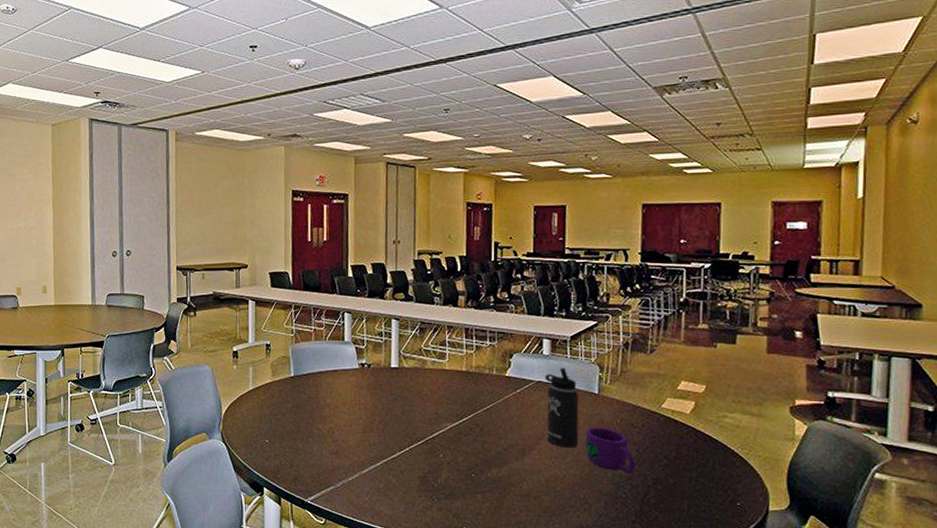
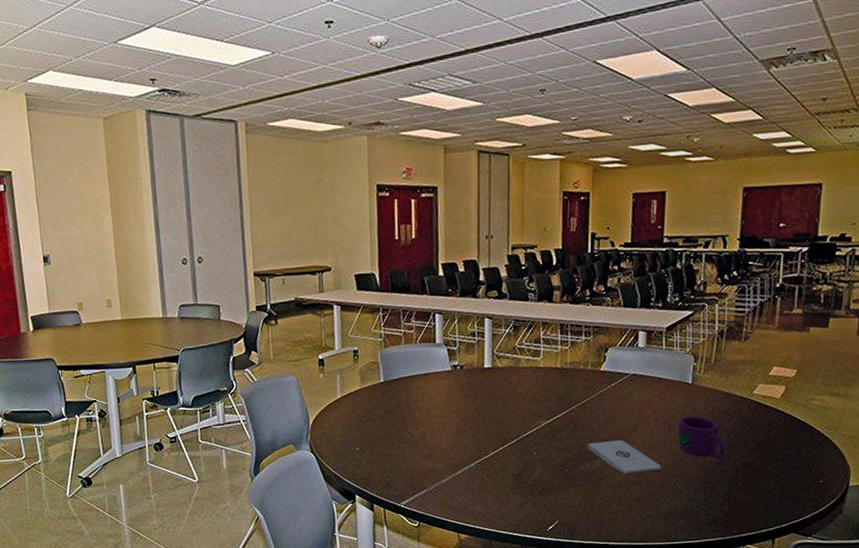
notepad: none [494,447,570,484] -> present [588,439,662,475]
thermos bottle: present [544,368,579,448] -> none [639,359,673,439]

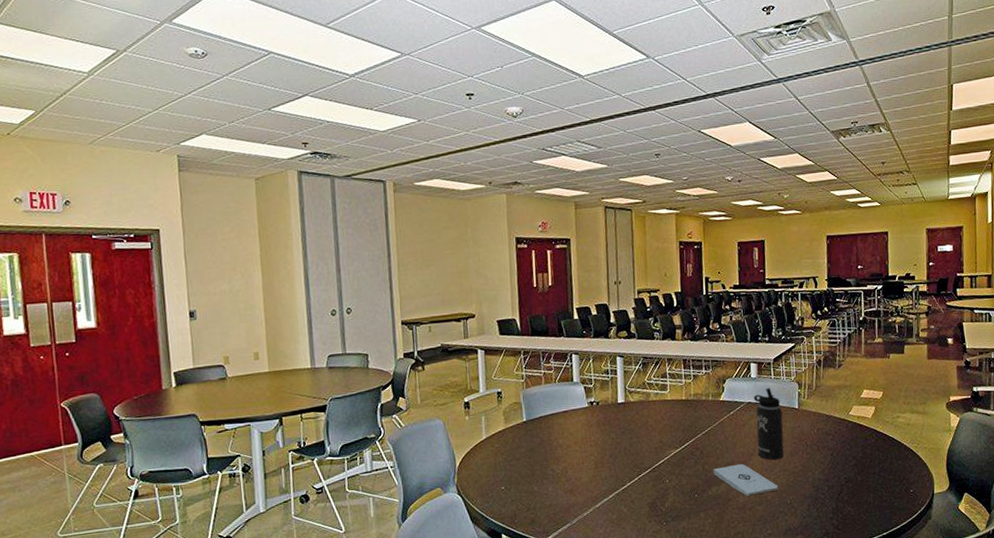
thermos bottle: none [639,359,673,439] -> present [753,388,784,460]
mug: present [678,416,725,459] -> none [789,438,831,476]

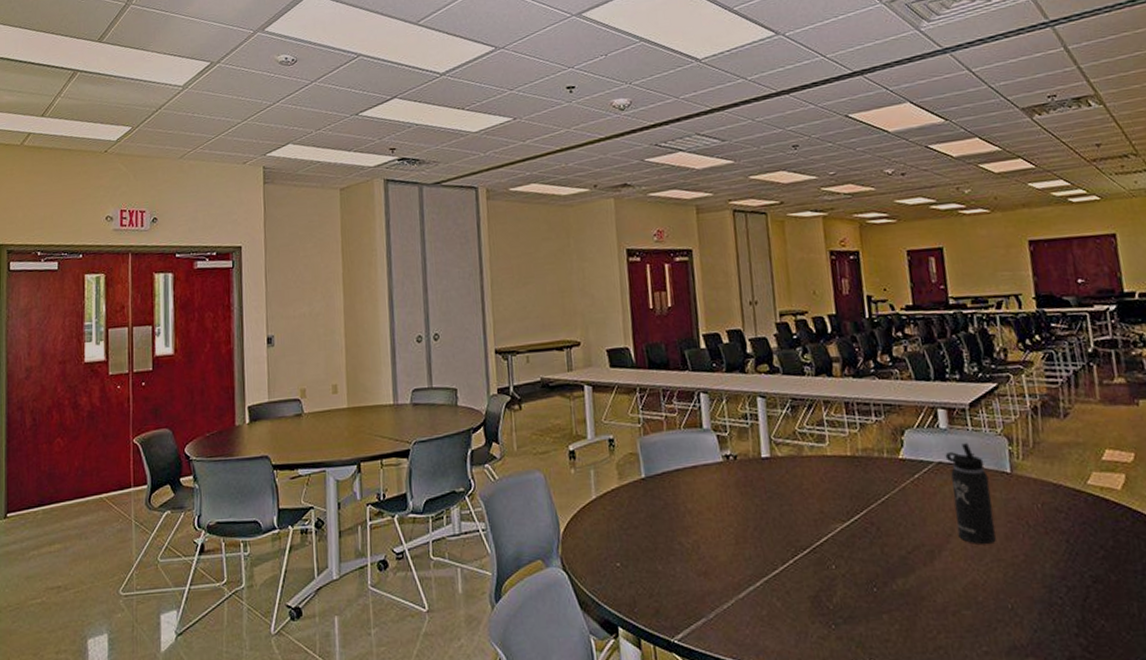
notepad: present [713,463,778,496] -> none [897,547,992,595]

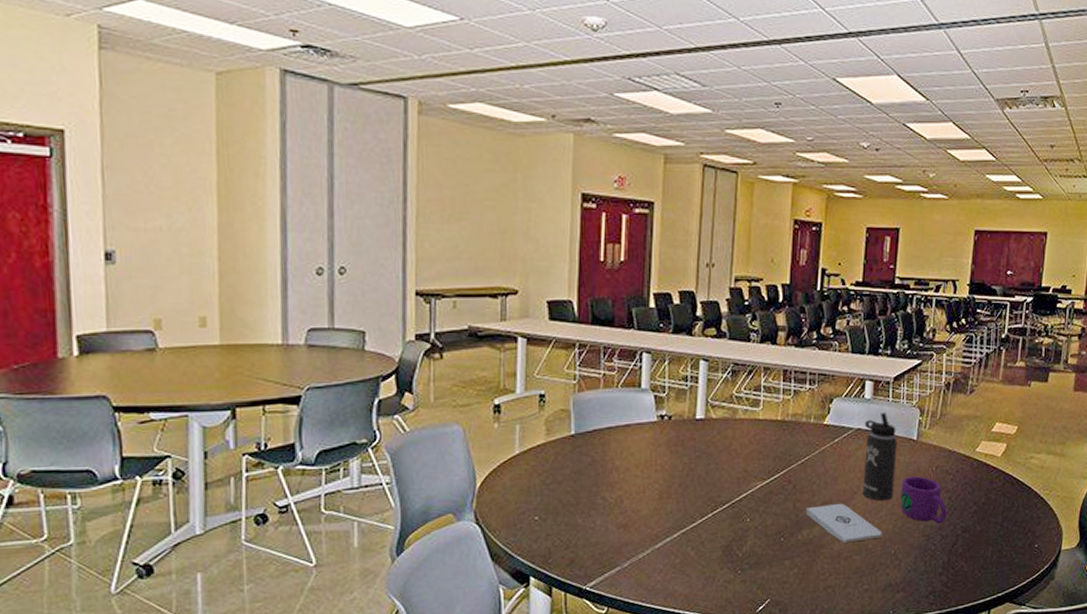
notepad: none [897,547,992,595] -> present [806,503,882,543]
mug: none [1003,515,1068,571] -> present [900,476,947,523]

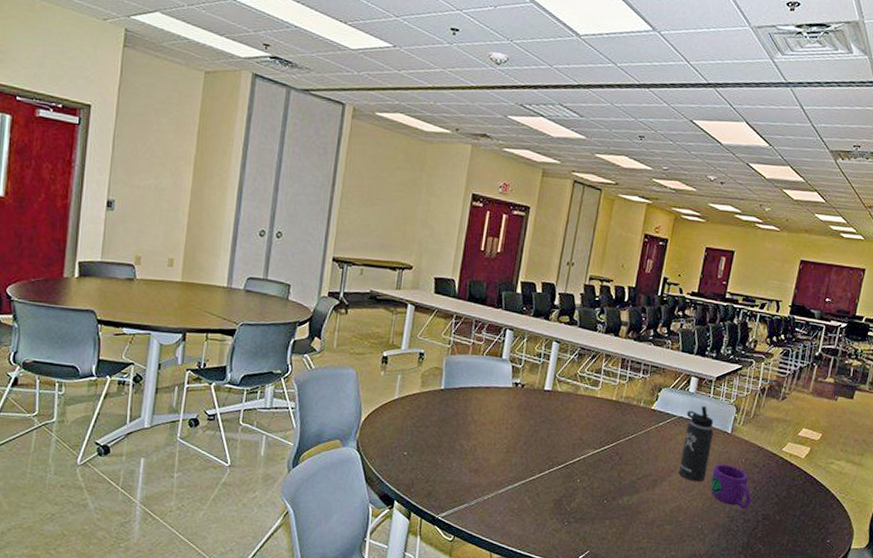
notepad: present [806,503,882,543] -> none [628,477,692,514]

